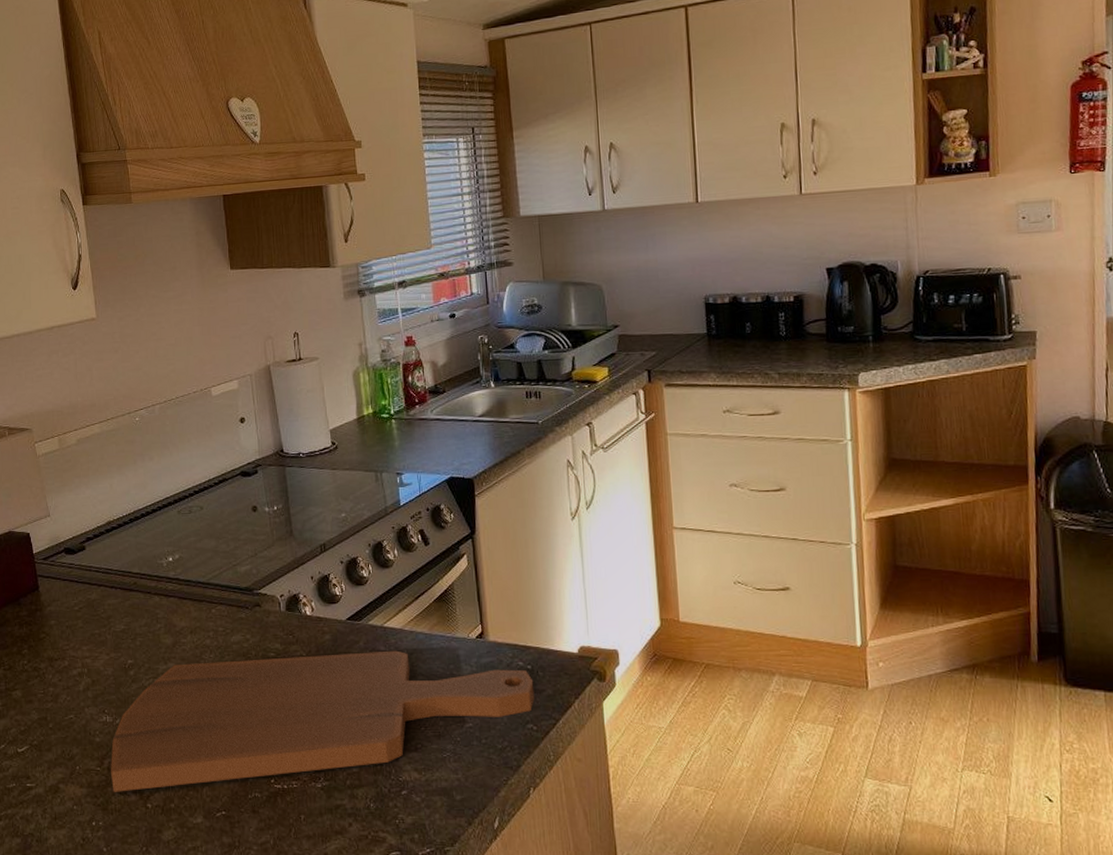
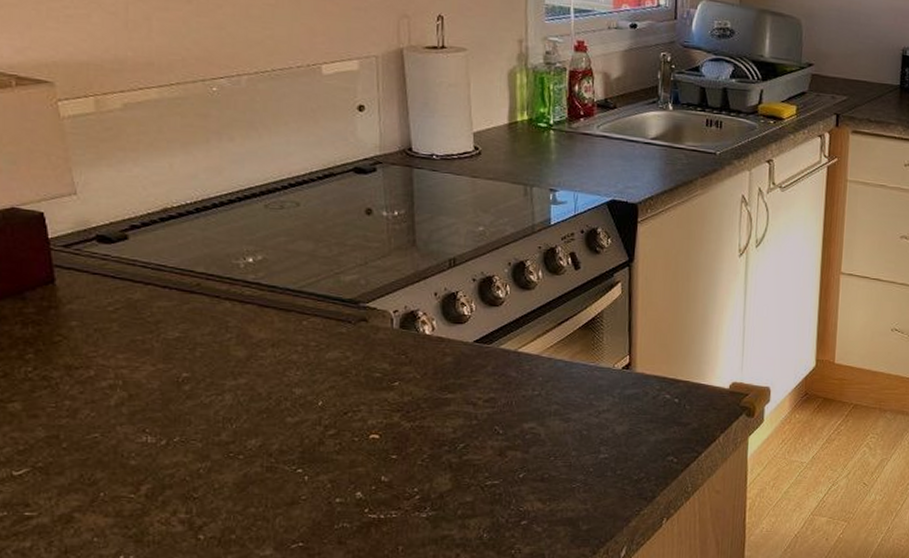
cutting board: present [111,650,535,792] -> none [150,377,679,522]

